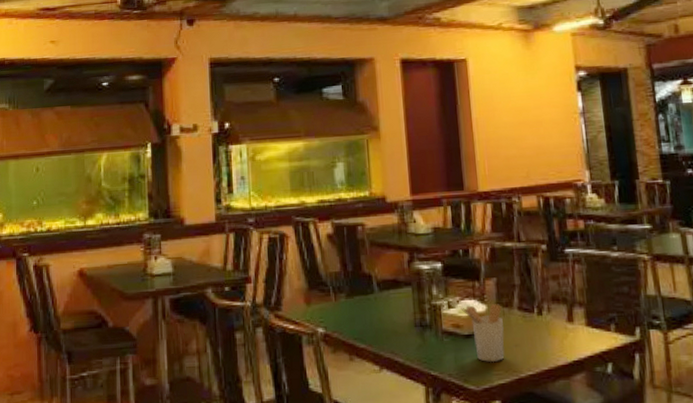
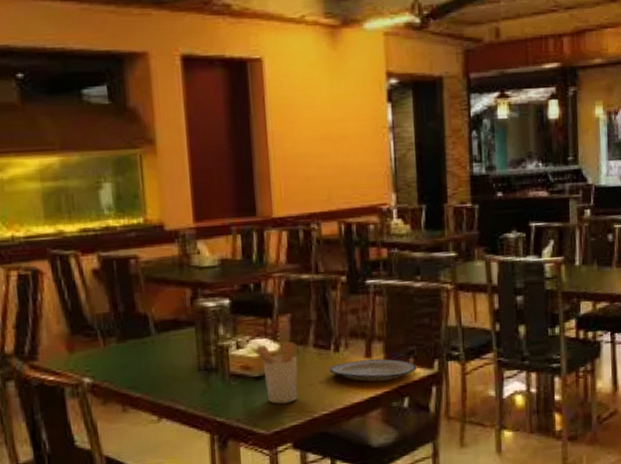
plate: none [534,324,618,346] -> present [330,358,417,382]

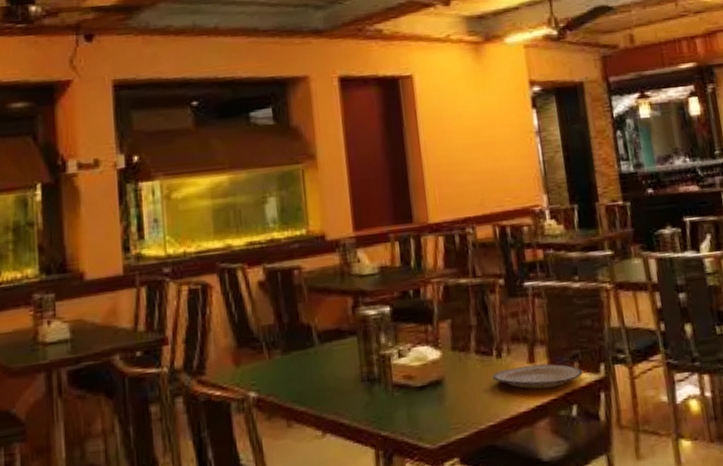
utensil holder: present [249,341,298,405] -> none [411,348,462,416]

